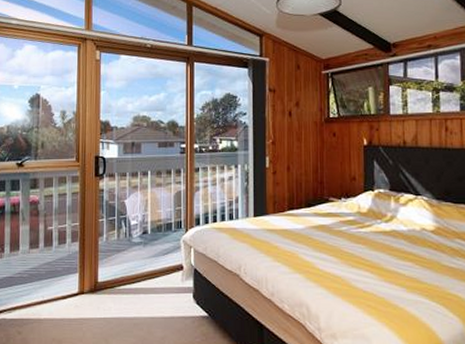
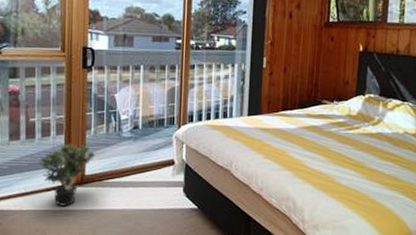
potted plant: none [56,250,108,314] -> present [39,143,96,206]

